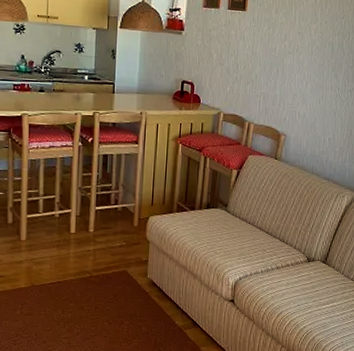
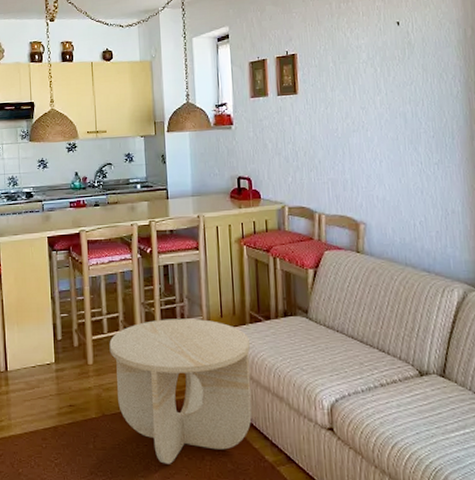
side table: none [43,203,174,328] -> present [109,318,252,464]

